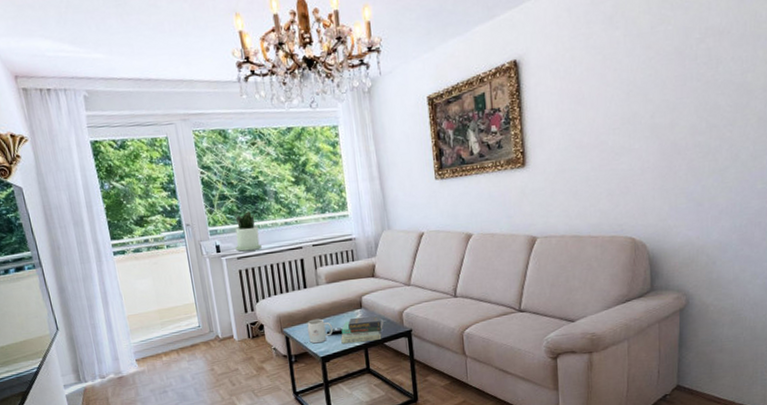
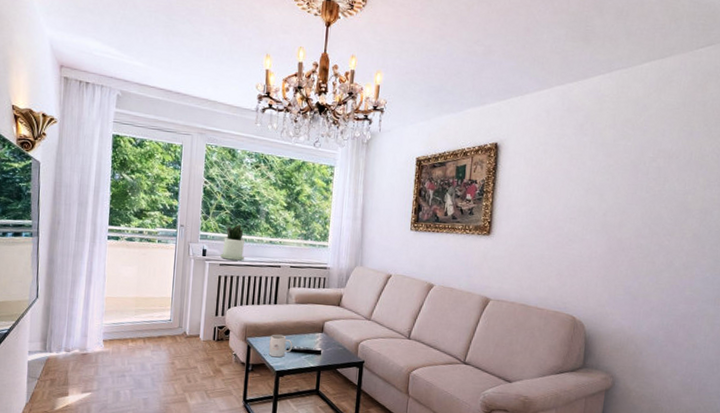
books: present [341,316,384,343] -> none [298,339,341,365]

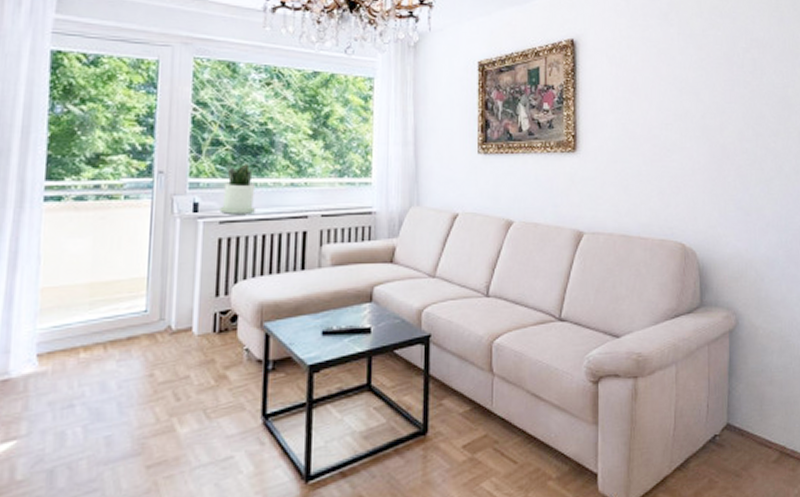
mug: present [268,334,293,358] -> none [296,312,331,346]

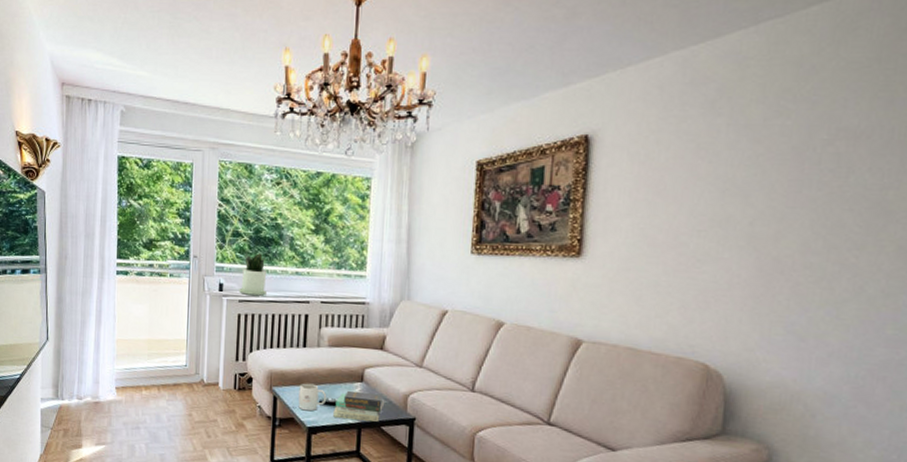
mug: none [296,312,331,346] -> present [298,383,327,412]
books: none [339,313,398,348] -> present [333,390,385,422]

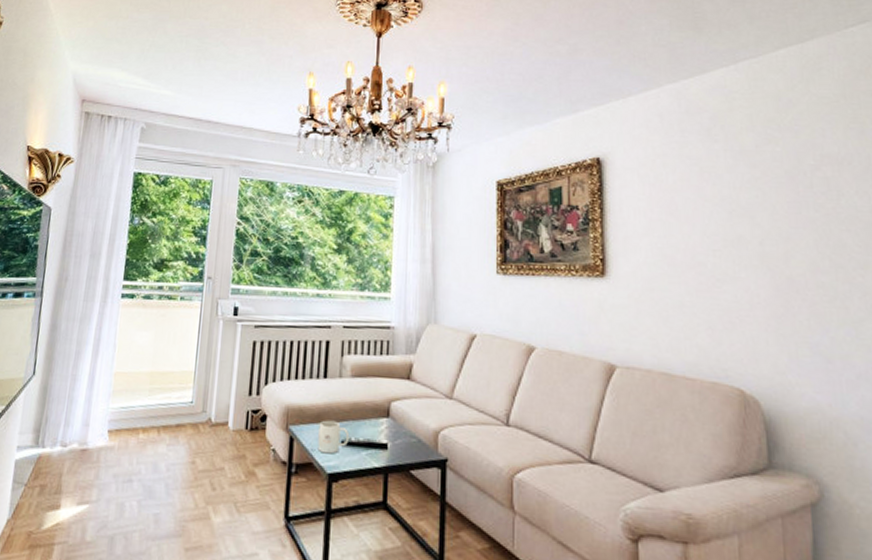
planter: present [239,252,266,296] -> none [255,273,285,321]
books: present [333,390,385,422] -> none [357,427,414,465]

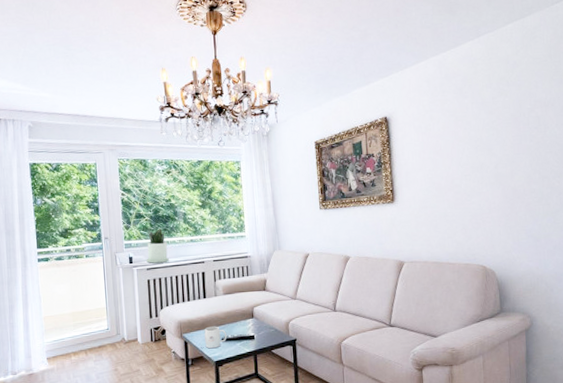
planter: none [255,273,285,321] -> present [146,229,169,263]

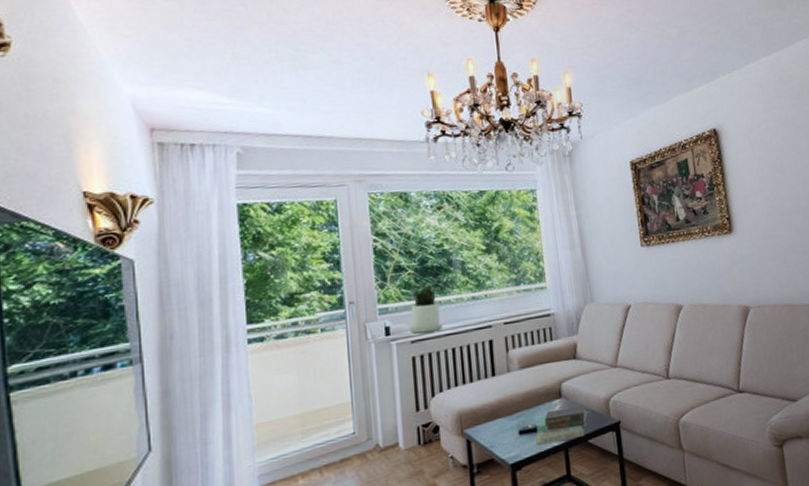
mug: present [204,326,227,349] -> none [494,413,527,447]
books: none [233,325,272,349] -> present [535,406,588,444]

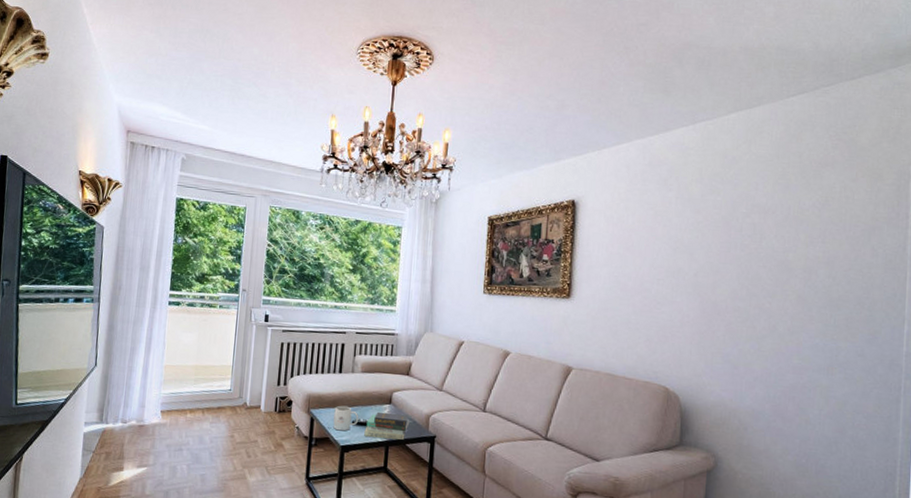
planter: present [410,284,442,334] -> none [283,287,308,327]
mug: none [494,413,527,447] -> present [333,405,359,431]

